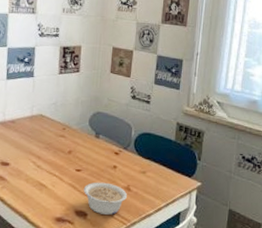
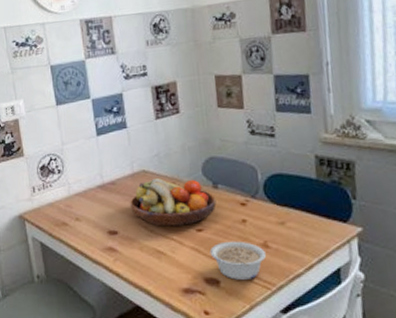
fruit bowl: none [24,123,96,165] -> present [130,178,217,227]

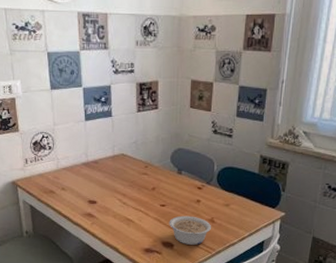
fruit bowl: present [130,178,217,227] -> none [109,162,179,201]

